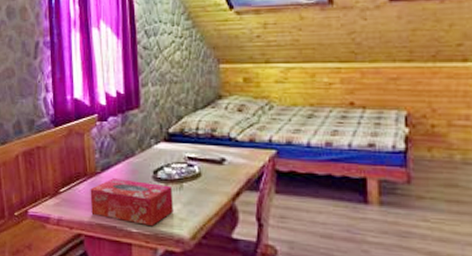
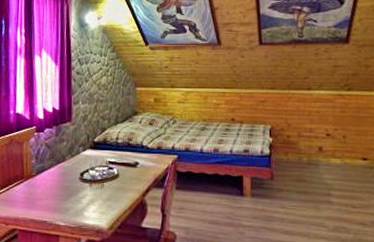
tissue box: present [90,178,173,227] -> none [25,180,96,220]

